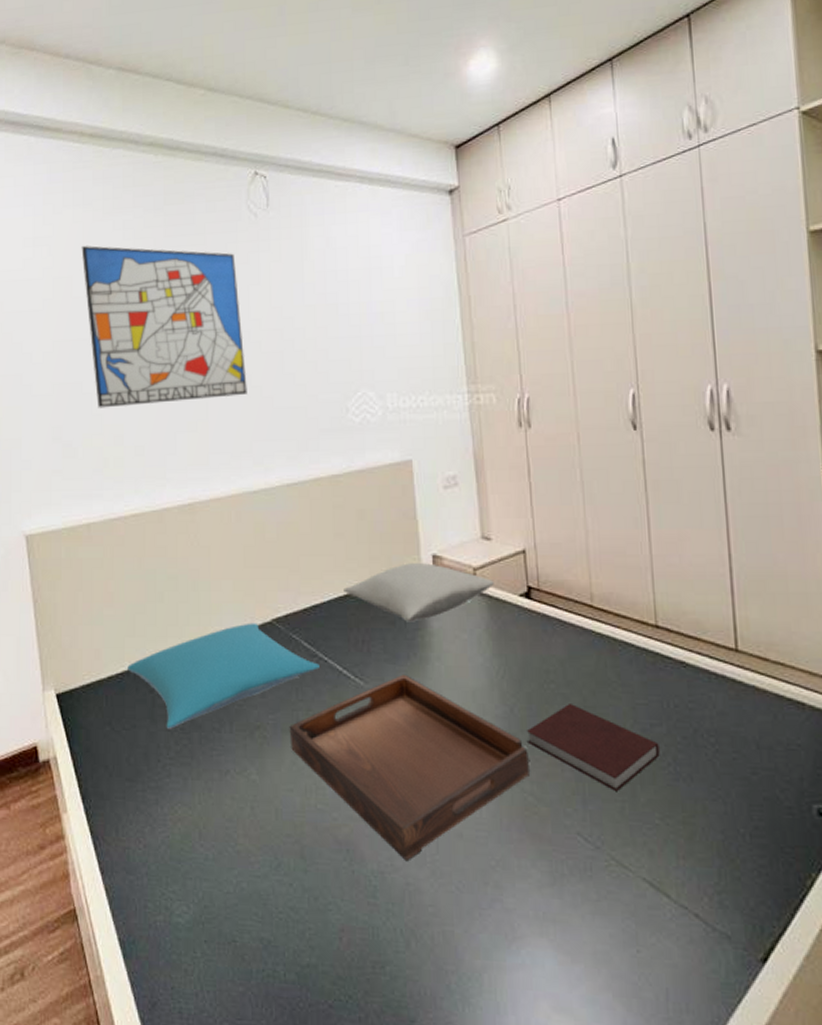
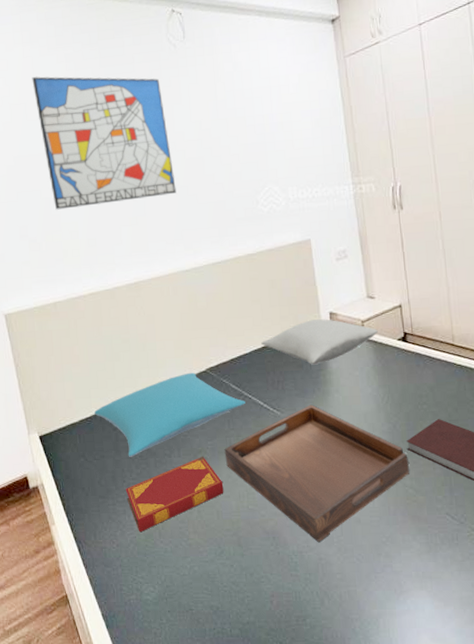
hardback book: none [159,734,286,831] -> present [125,457,224,533]

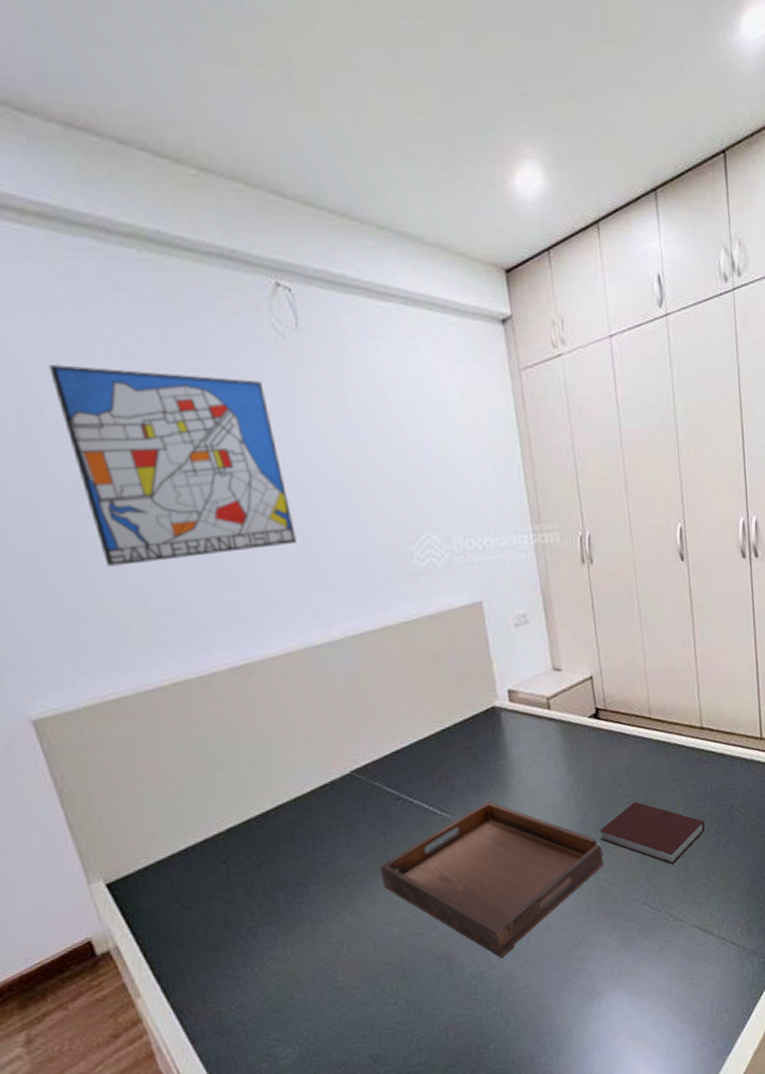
pillow: present [94,372,245,457] -> none [191,776,405,894]
hardback book: present [125,457,224,533] -> none [244,880,382,986]
pillow: present [261,319,378,365] -> none [423,698,566,755]

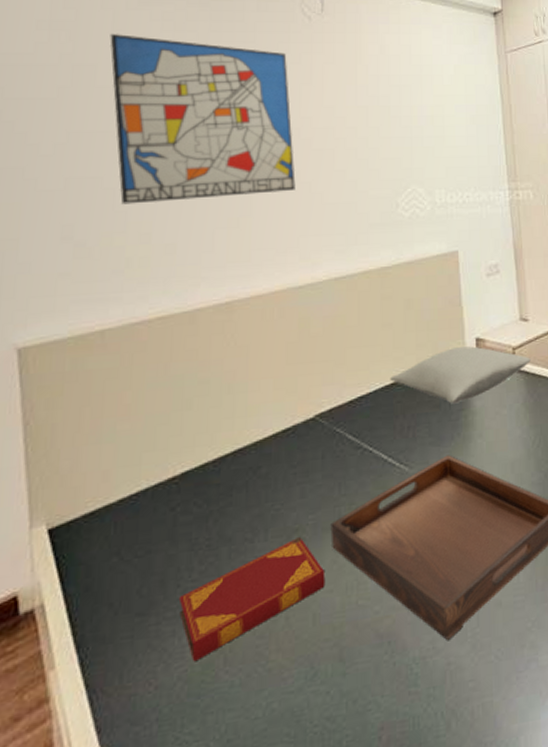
hardback book: none [244,880,382,986] -> present [178,537,326,662]
pillow: none [423,698,566,755] -> present [390,346,531,404]

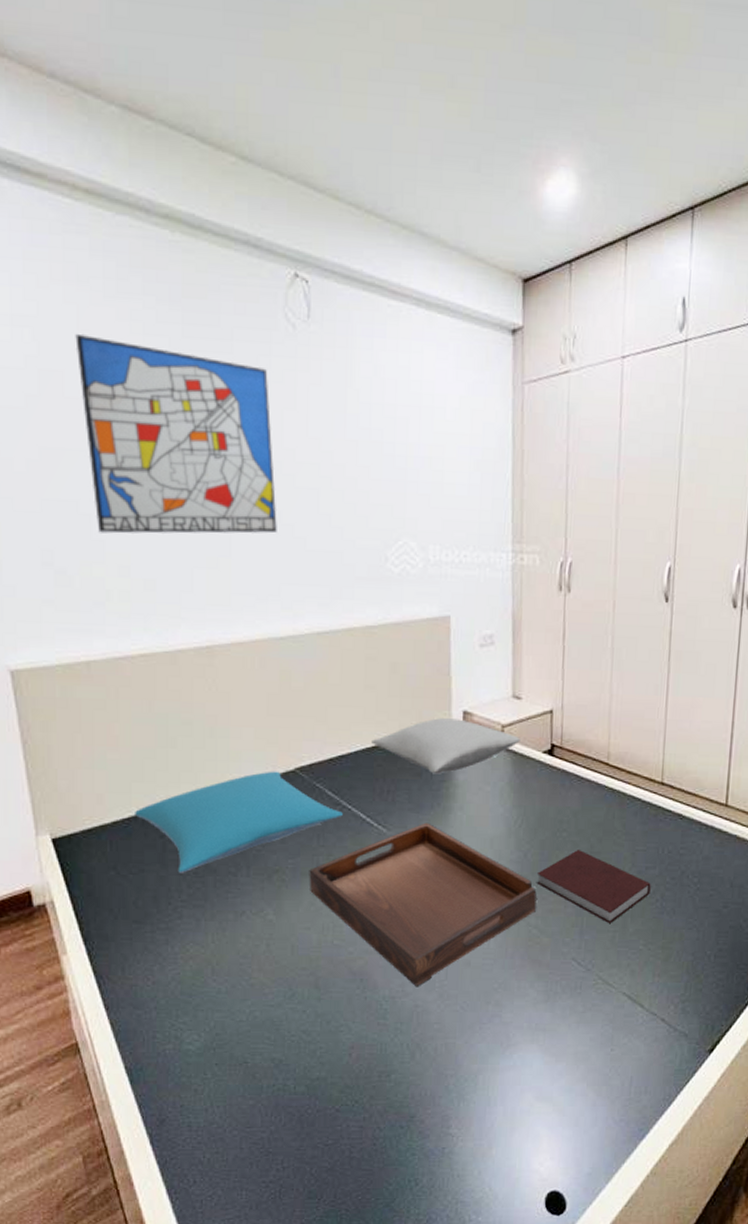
pillow: none [144,420,364,548] -> present [135,771,343,873]
hardback book: present [178,537,326,662] -> none [170,878,304,968]

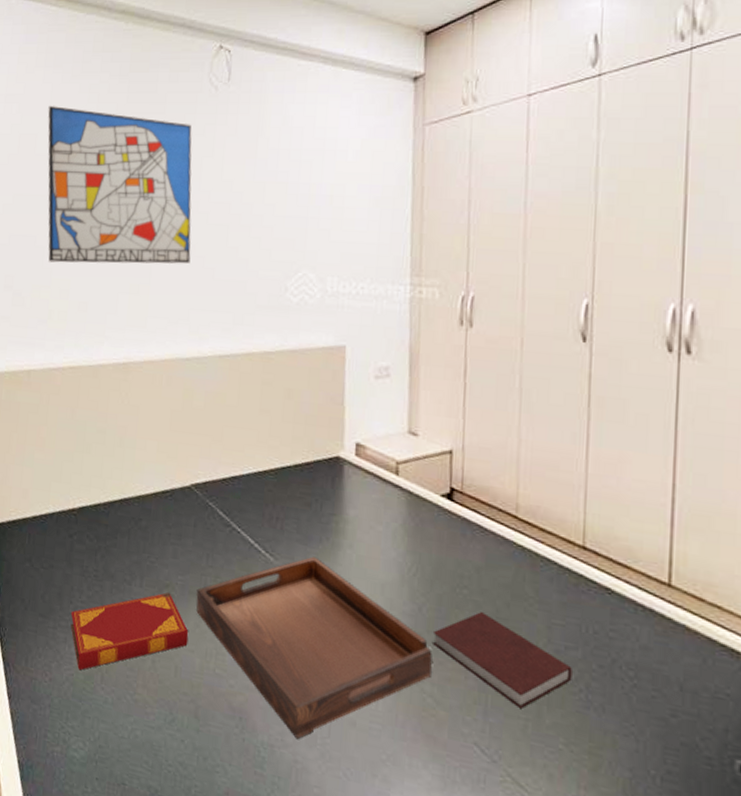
pillow: present [135,771,343,873] -> none [51,484,232,574]
hardback book: none [170,878,304,968] -> present [70,592,189,671]
pillow: present [371,718,520,774] -> none [263,448,416,507]

